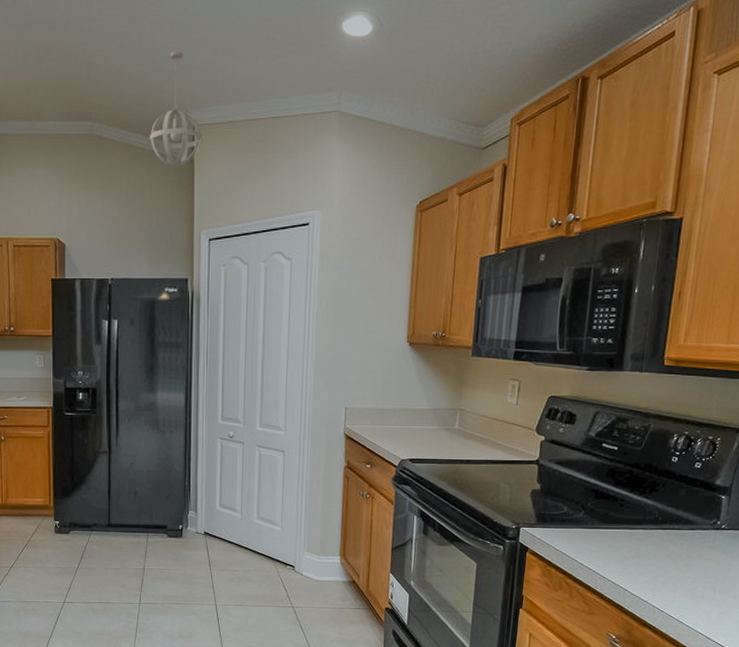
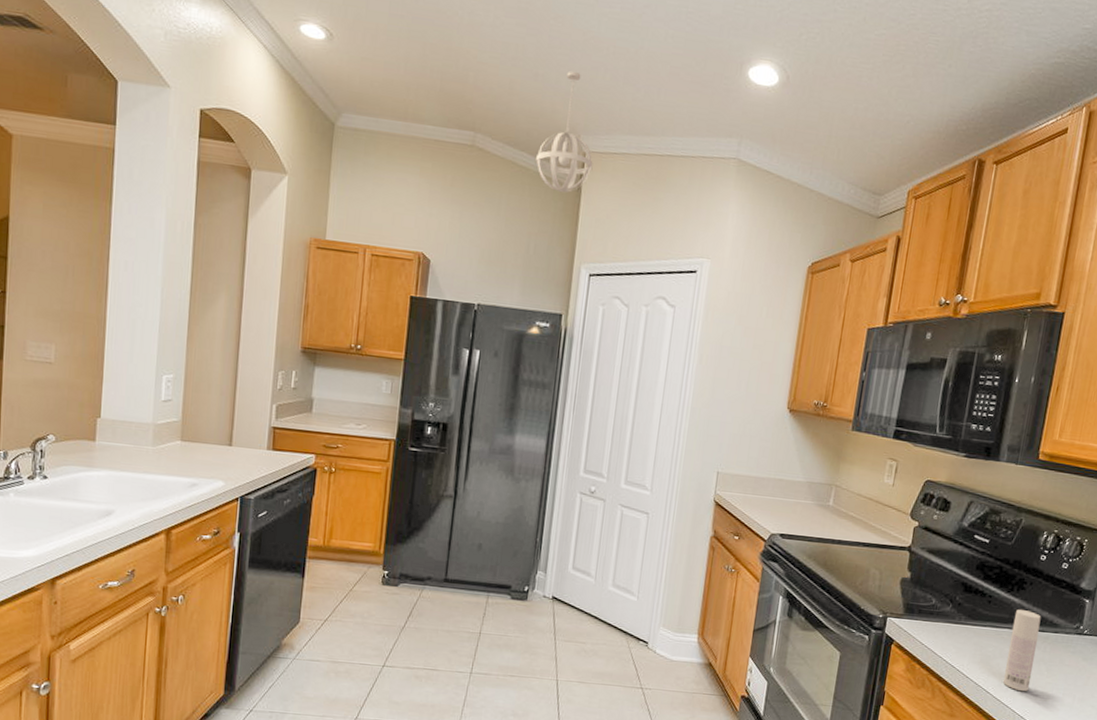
bottle: none [640,511,676,588] -> present [1003,609,1041,692]

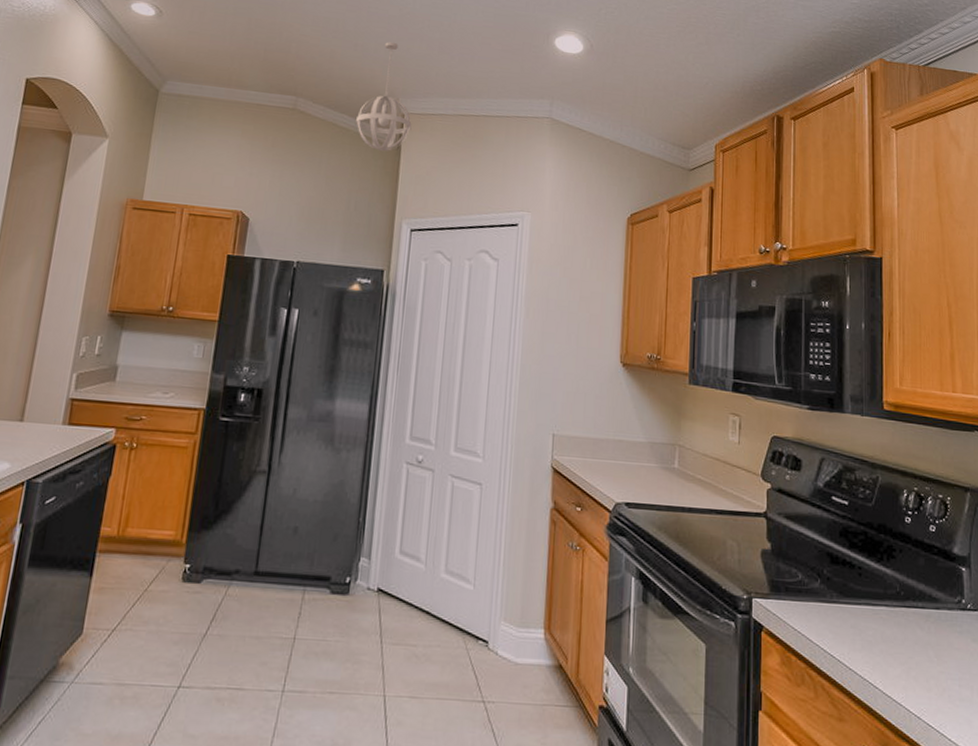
bottle: present [1003,609,1041,692] -> none [889,582,921,685]

